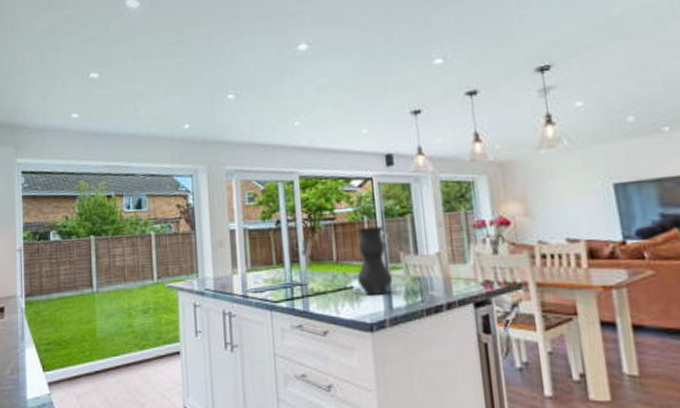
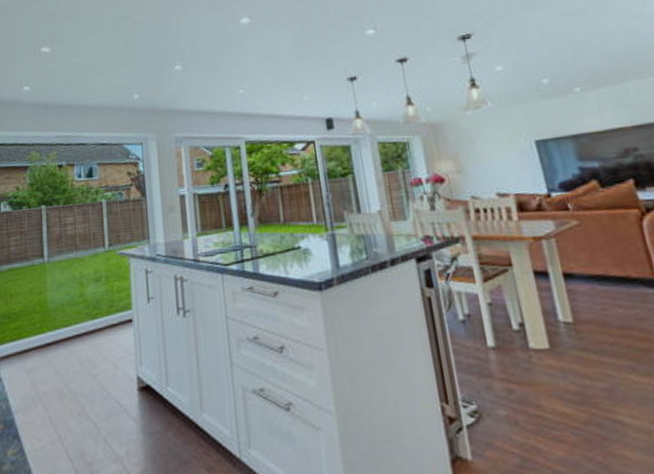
vase: present [355,225,393,295] -> none [300,186,338,255]

